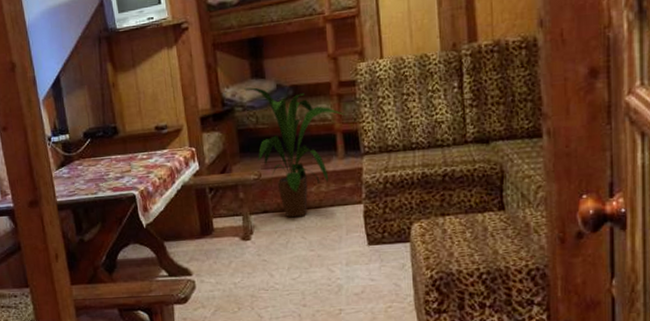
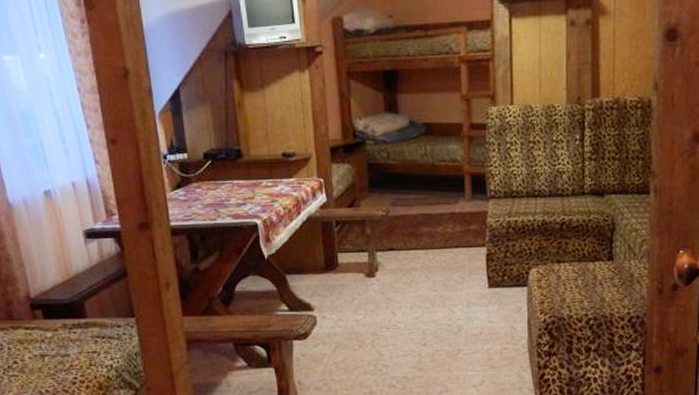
house plant: present [244,87,344,218] -> none [377,121,474,257]

